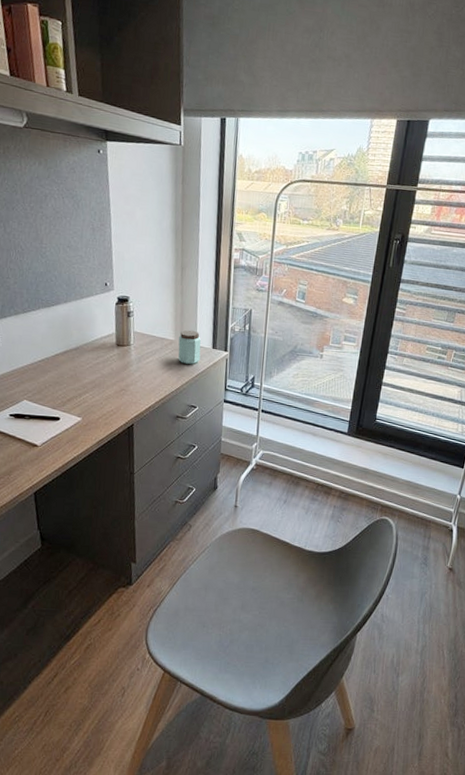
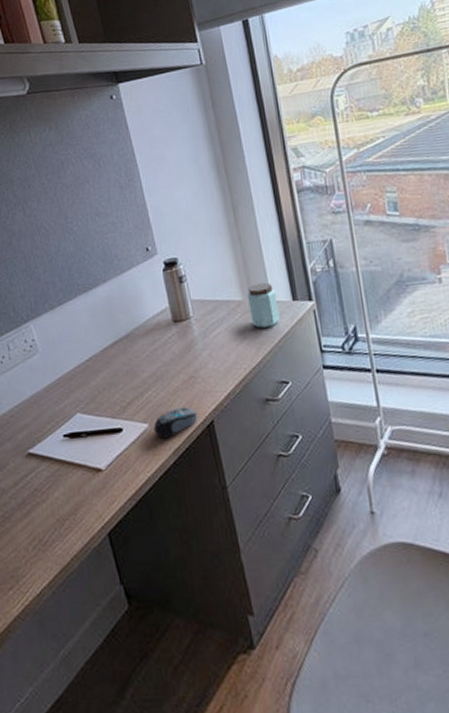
computer mouse: none [85,410,122,431] -> present [154,406,197,439]

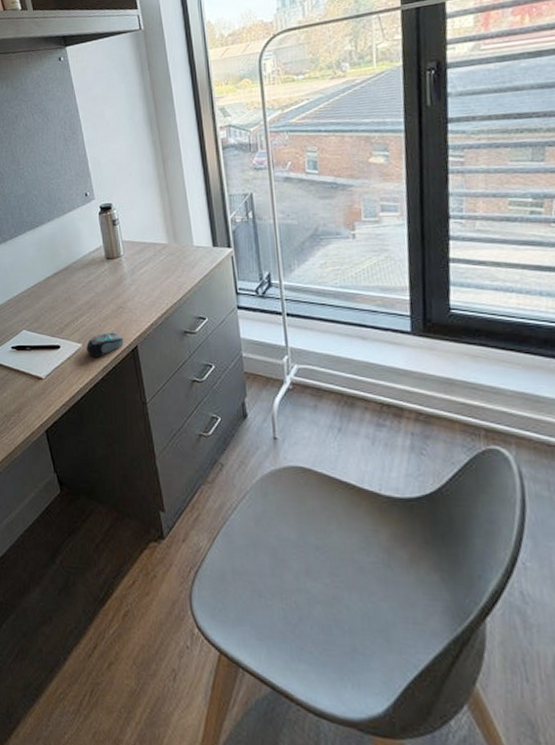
peanut butter: present [247,282,280,328] -> none [172,229,201,269]

